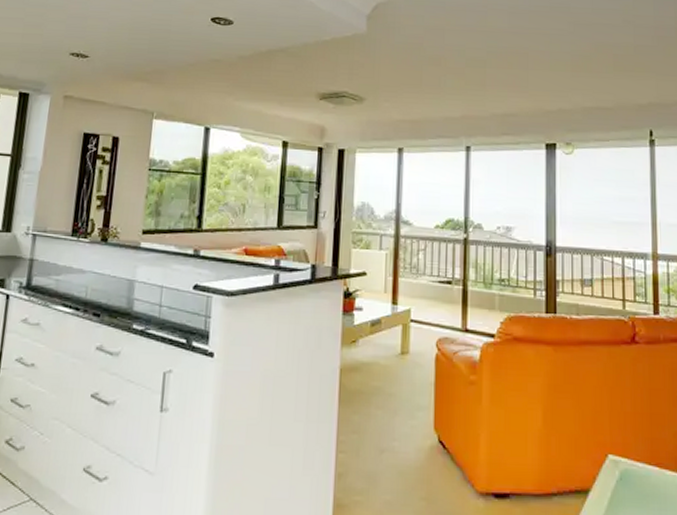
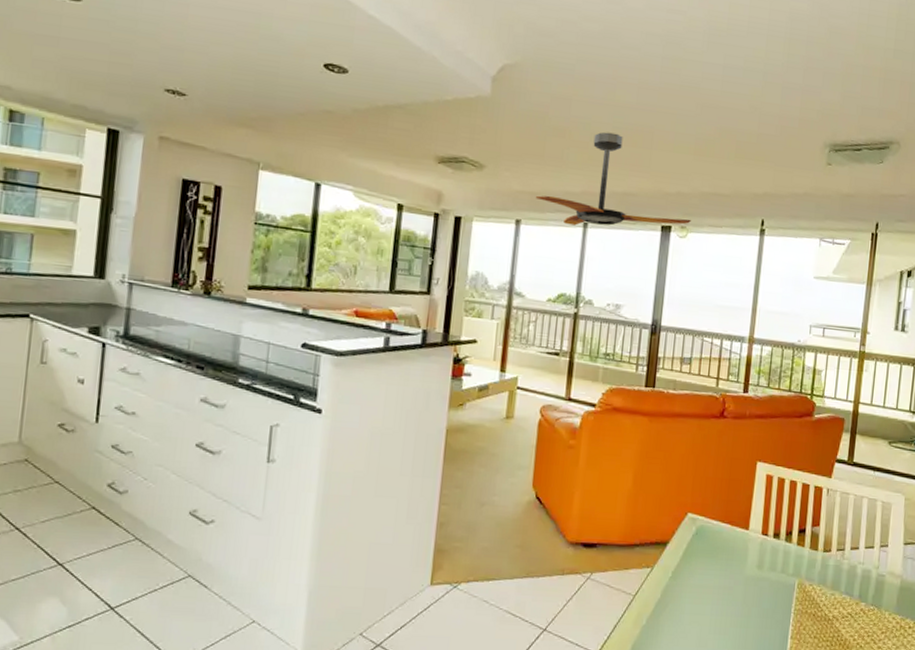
ceiling fan: none [417,57,576,150] -> present [536,132,691,226]

